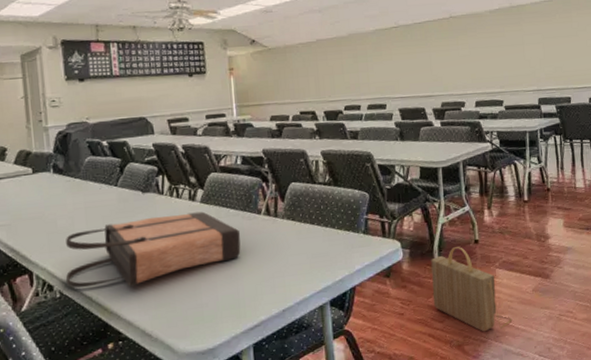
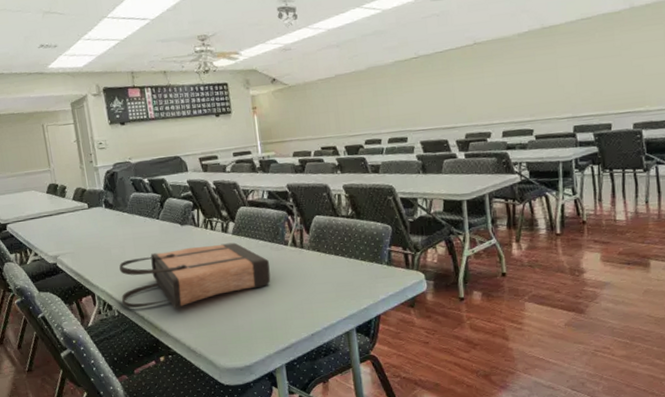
shopping bag: present [431,247,513,332] -> none [456,279,543,364]

